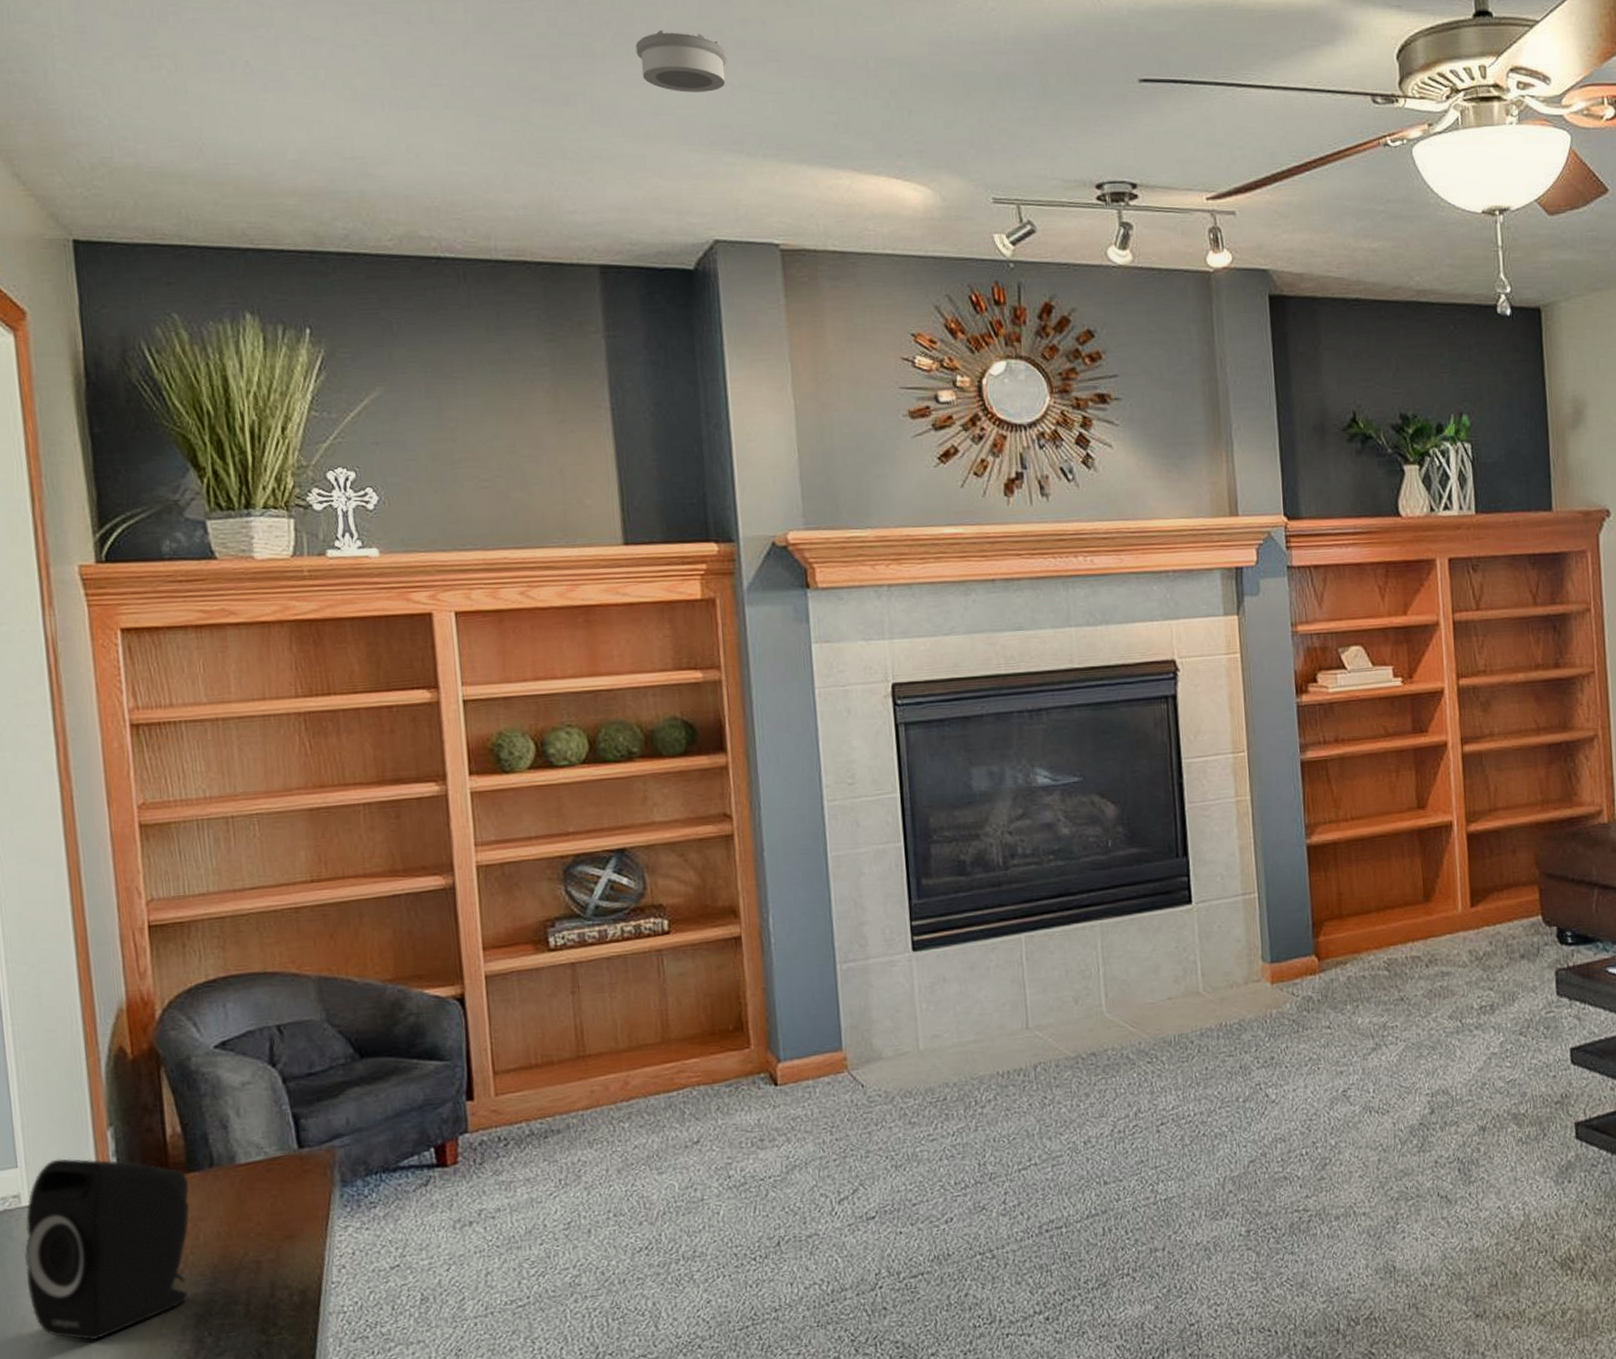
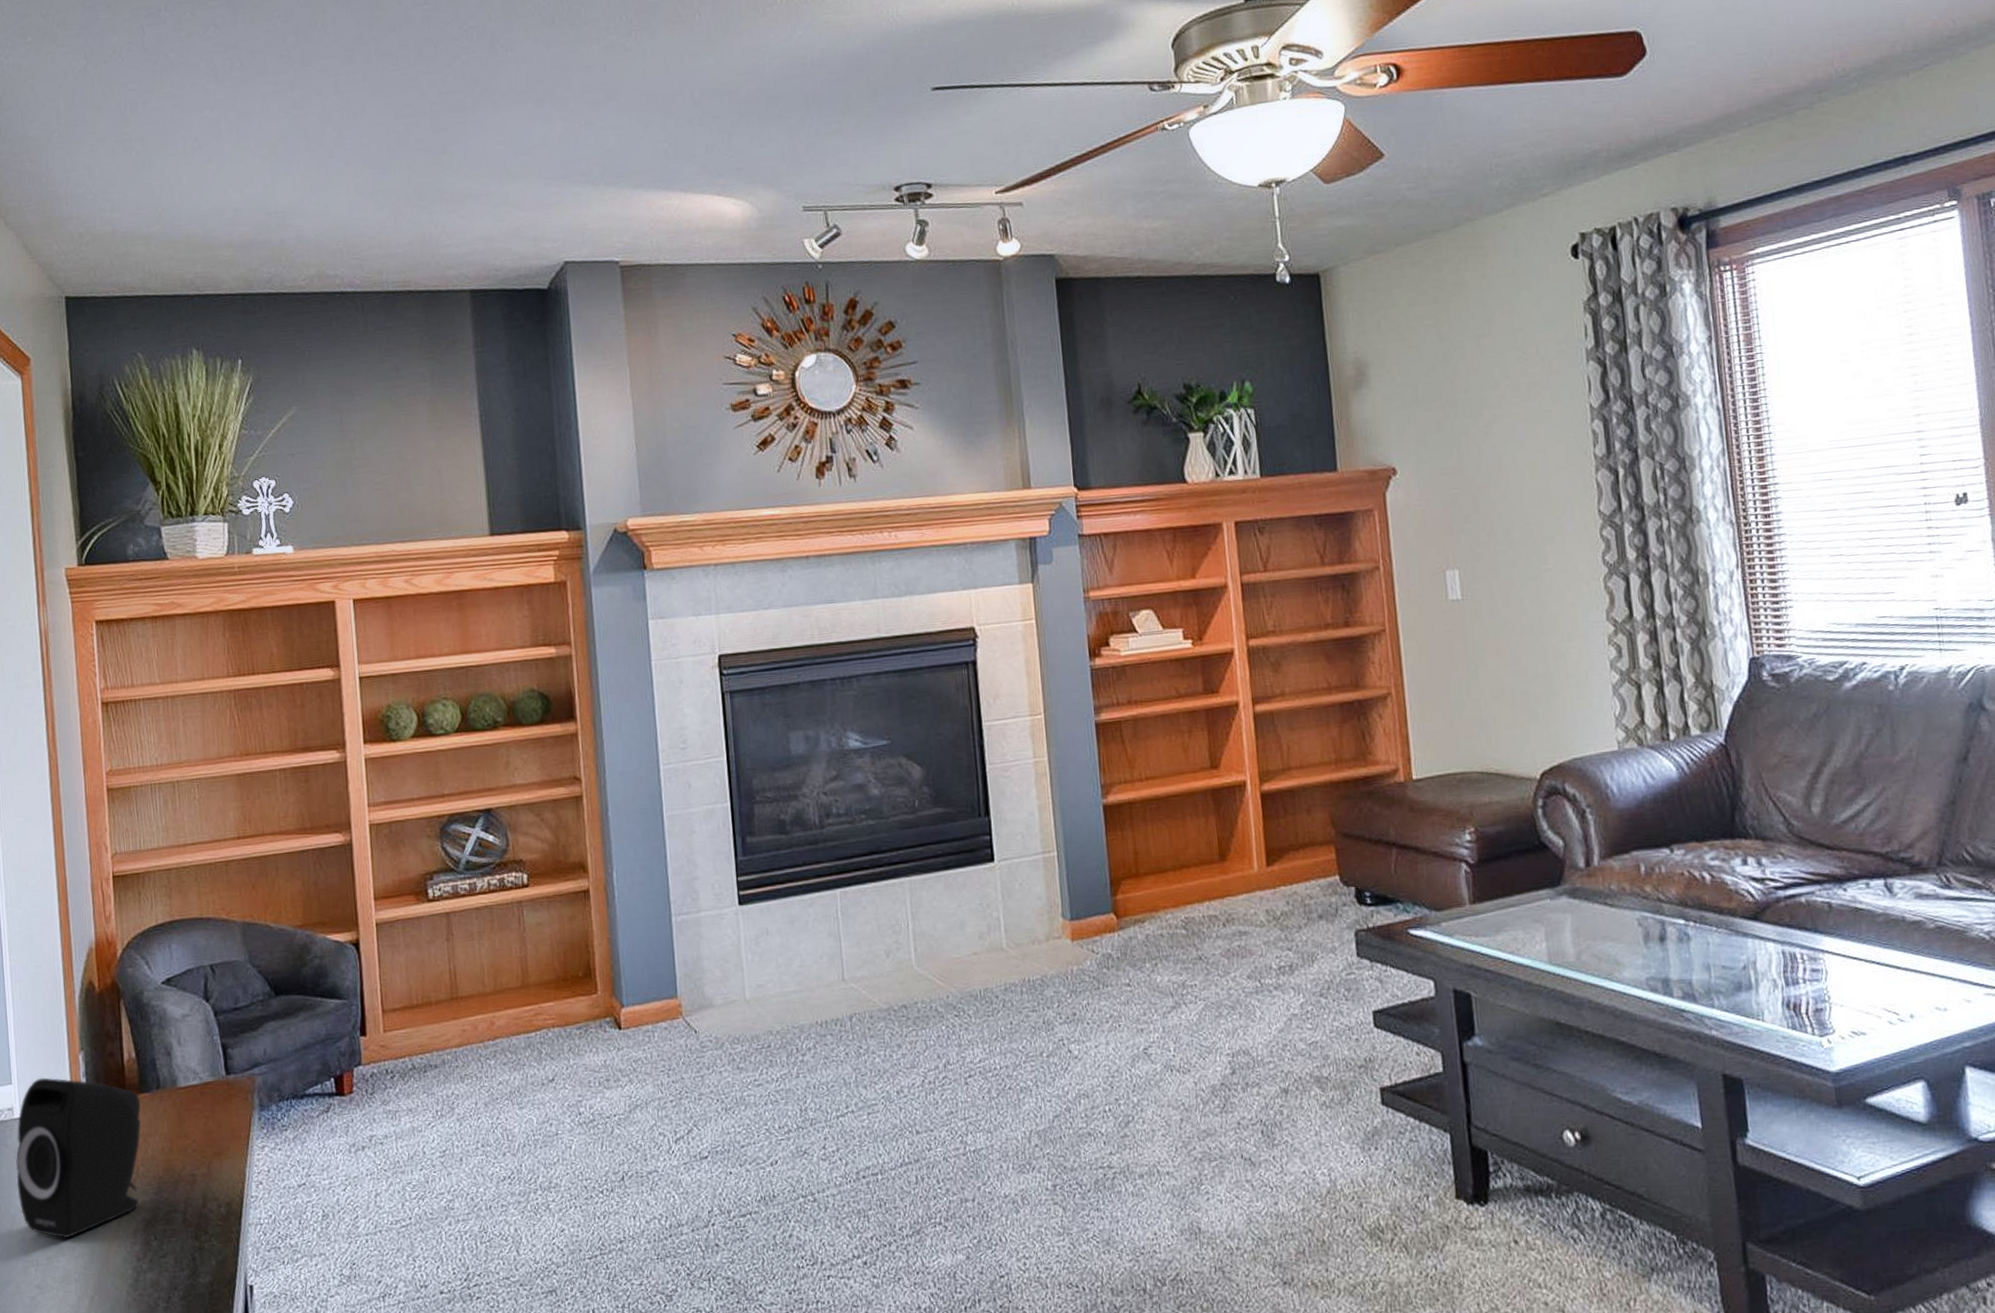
smoke detector: present [635,29,728,93] -> none [499,81,576,134]

